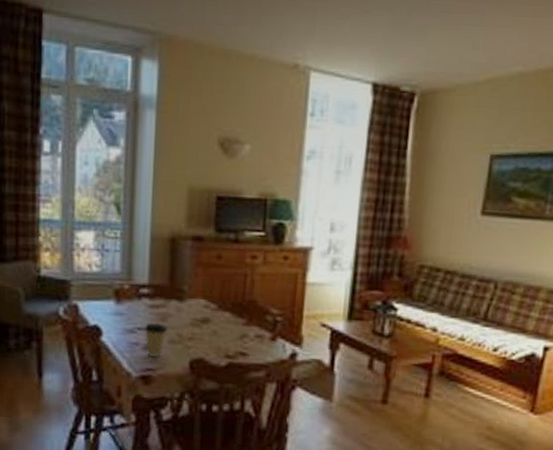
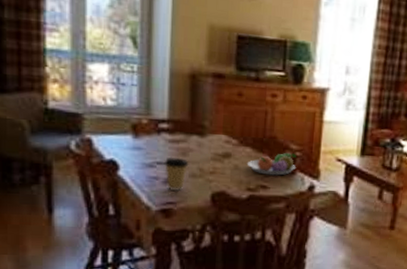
fruit bowl: none [225,318,277,342] -> present [247,153,297,176]

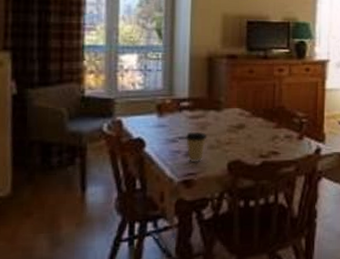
fruit bowl: present [247,153,297,176] -> none [259,121,304,142]

